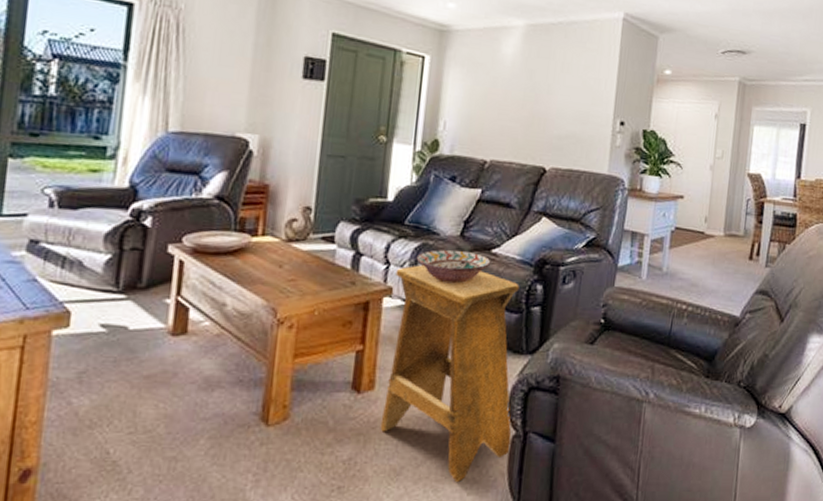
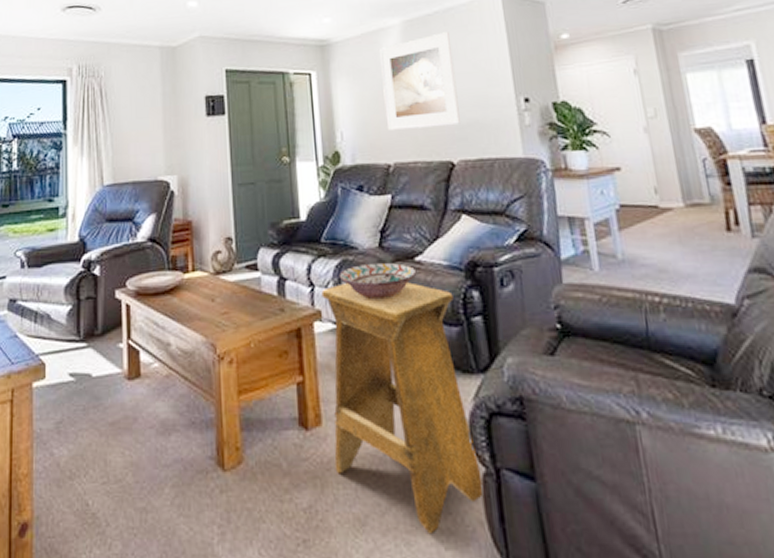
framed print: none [490,44,568,134] -> present [380,32,460,130]

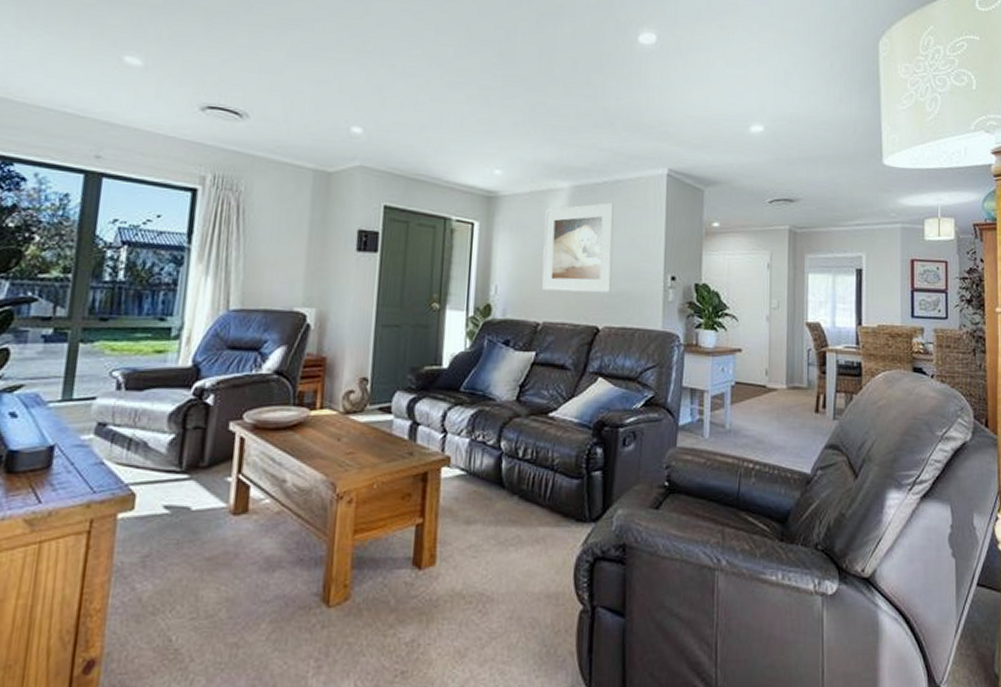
stool: present [321,282,483,535] -> none [442,432,579,665]
decorative bowl: present [339,262,417,299] -> none [473,415,549,449]

